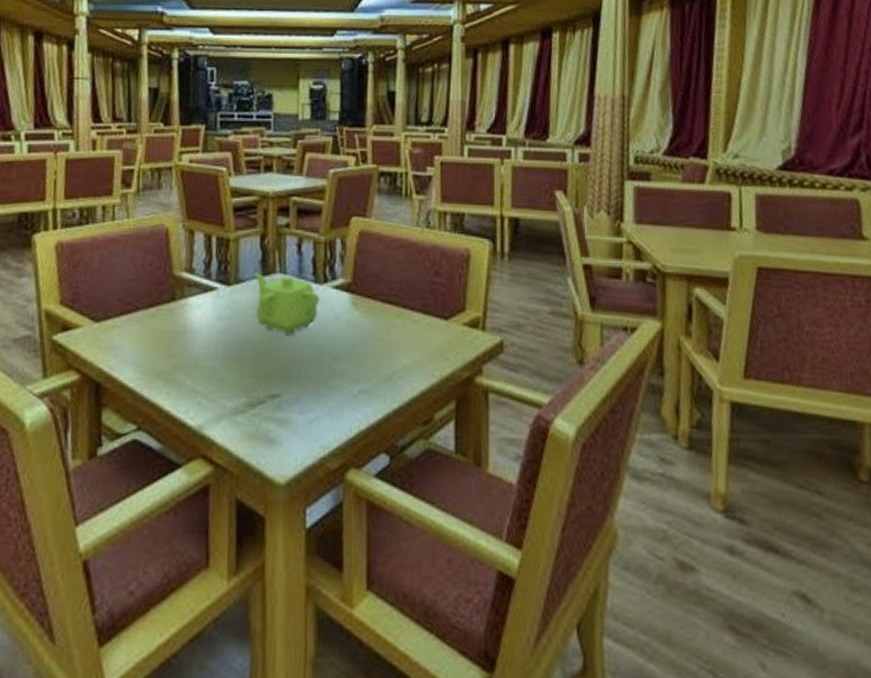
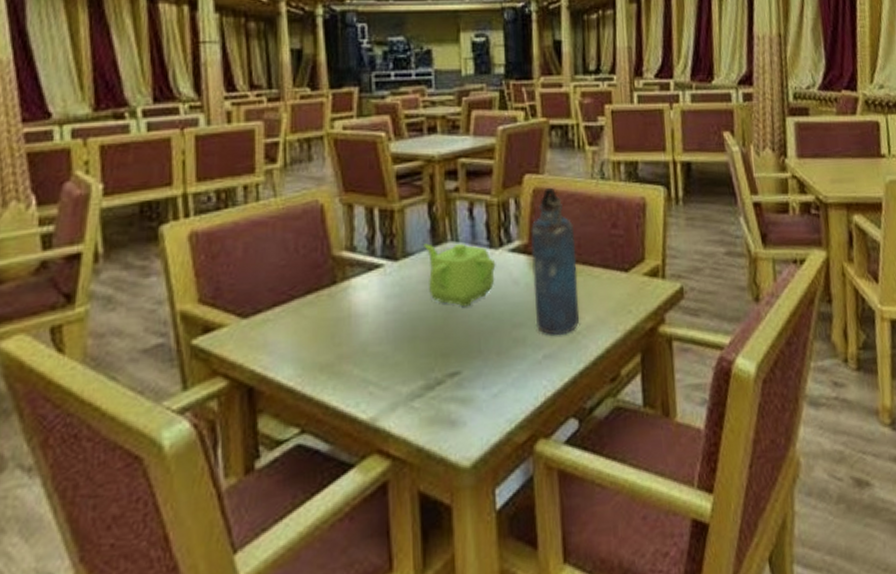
water bottle: none [354,231,397,374] -> present [531,187,580,336]

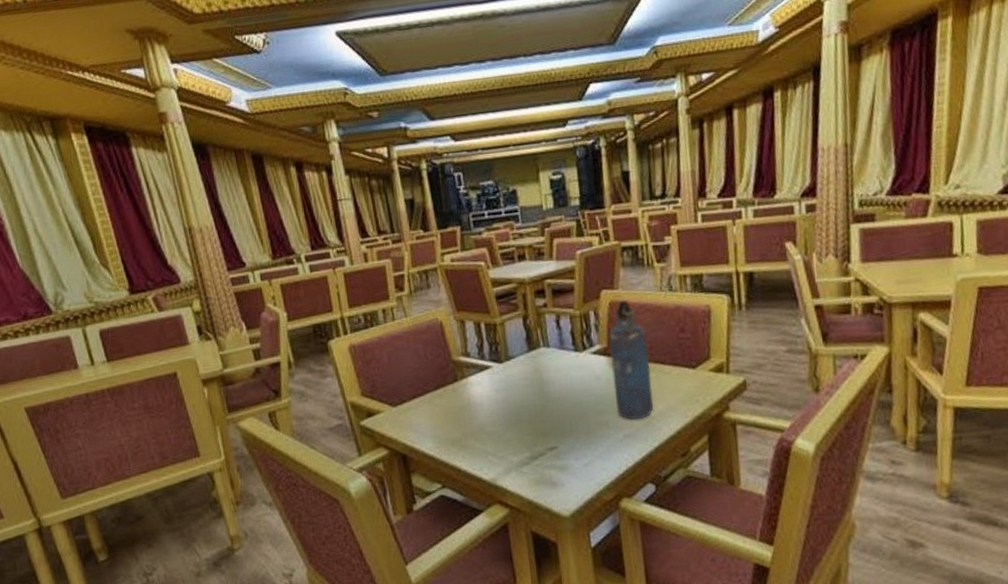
teapot: present [424,243,496,307] -> none [522,349,581,398]

